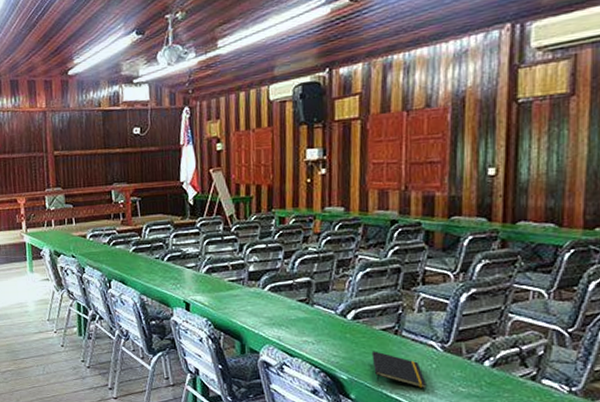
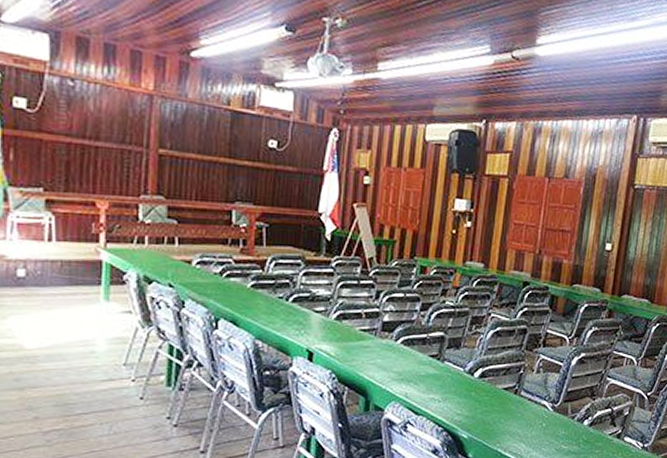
notepad: present [371,351,426,389] -> none [492,410,536,447]

